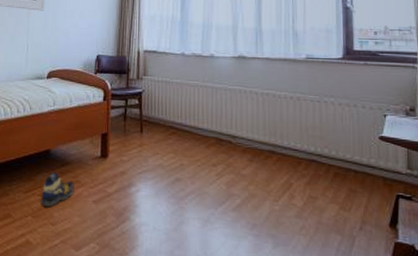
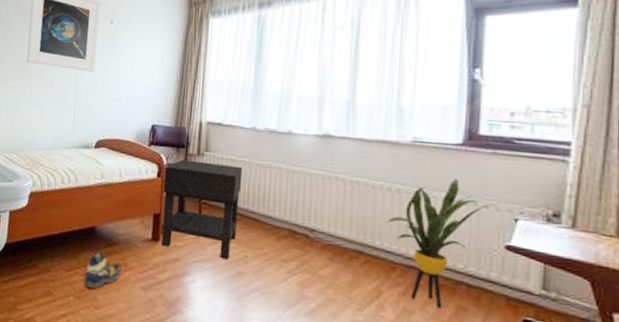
nightstand: none [109,84,176,169] -> present [161,159,243,260]
house plant: none [291,86,370,193] -> present [386,178,495,309]

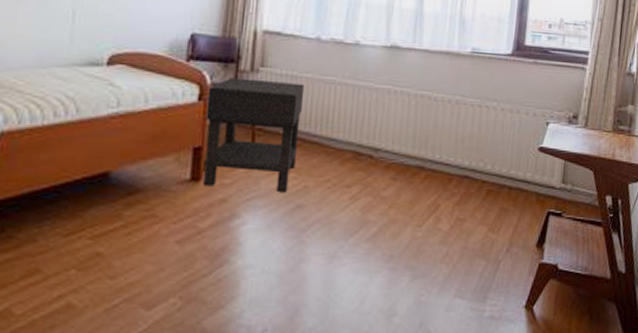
shoe: present [84,251,121,289] -> none [92,204,148,255]
house plant: present [386,178,495,309] -> none [445,88,533,213]

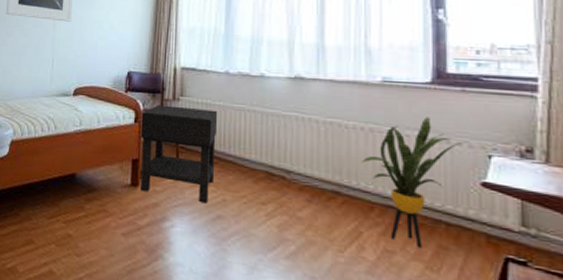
house plant: none [445,88,533,213] -> present [361,117,468,249]

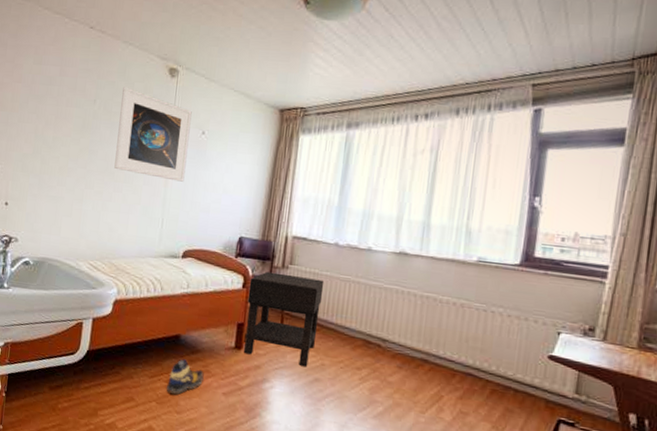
shoe: none [65,198,102,237] -> present [167,359,204,395]
house plant: present [361,117,468,249] -> none [450,295,543,411]

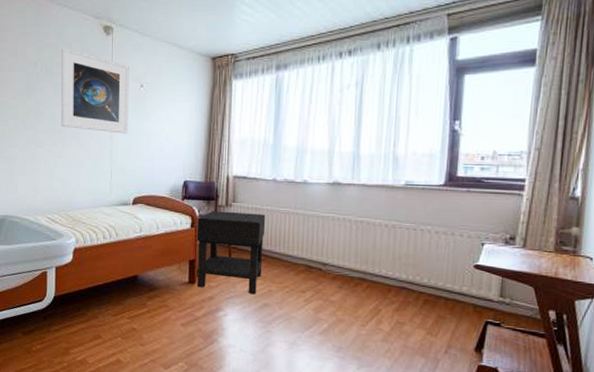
shoe: present [167,359,204,395] -> none [130,297,163,330]

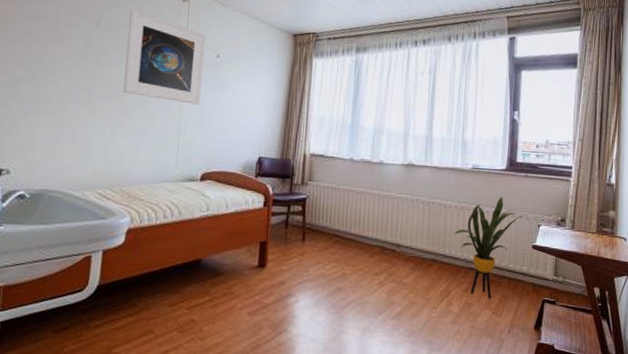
nightstand: present [196,211,266,295] -> none [267,189,342,278]
house plant: none [384,214,468,319] -> present [453,196,526,299]

